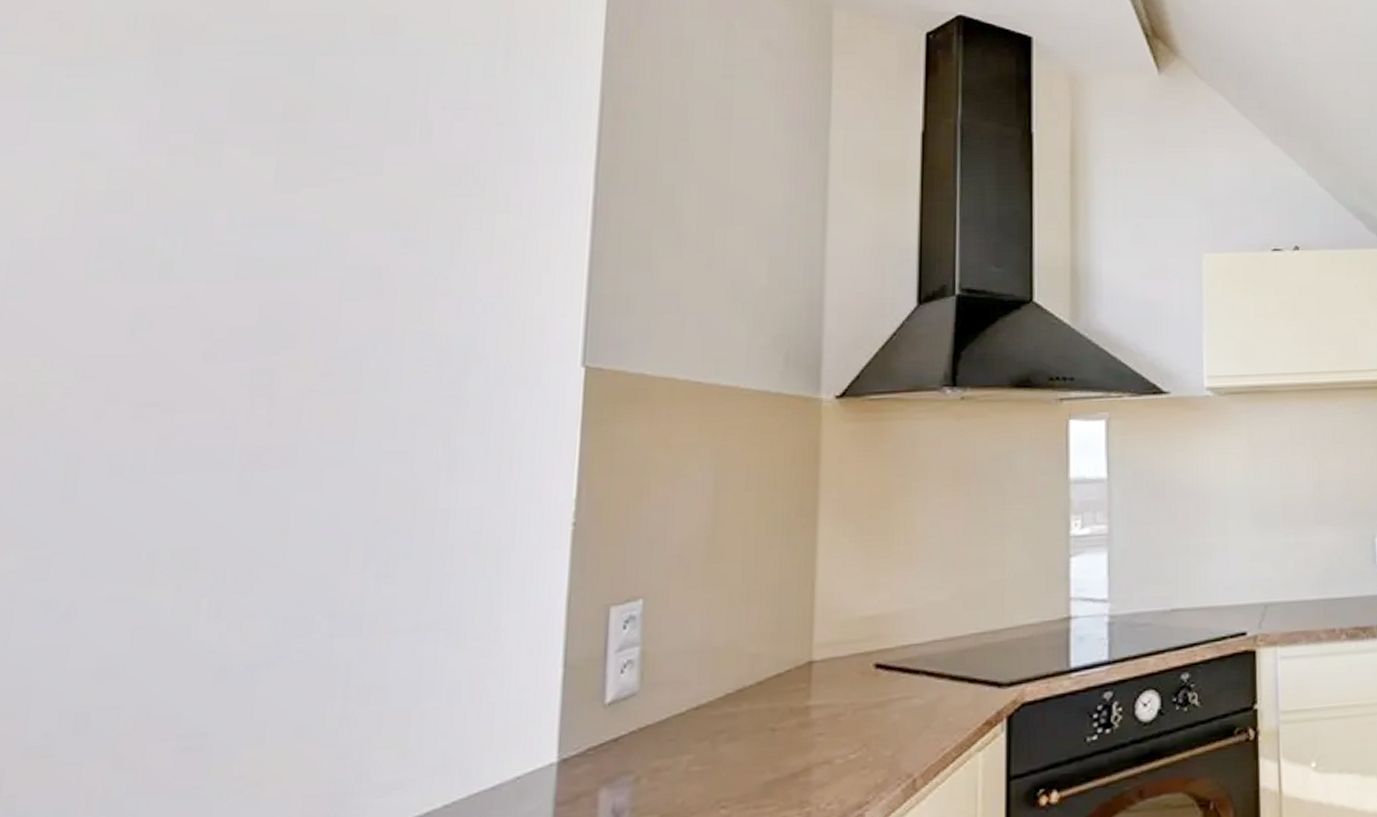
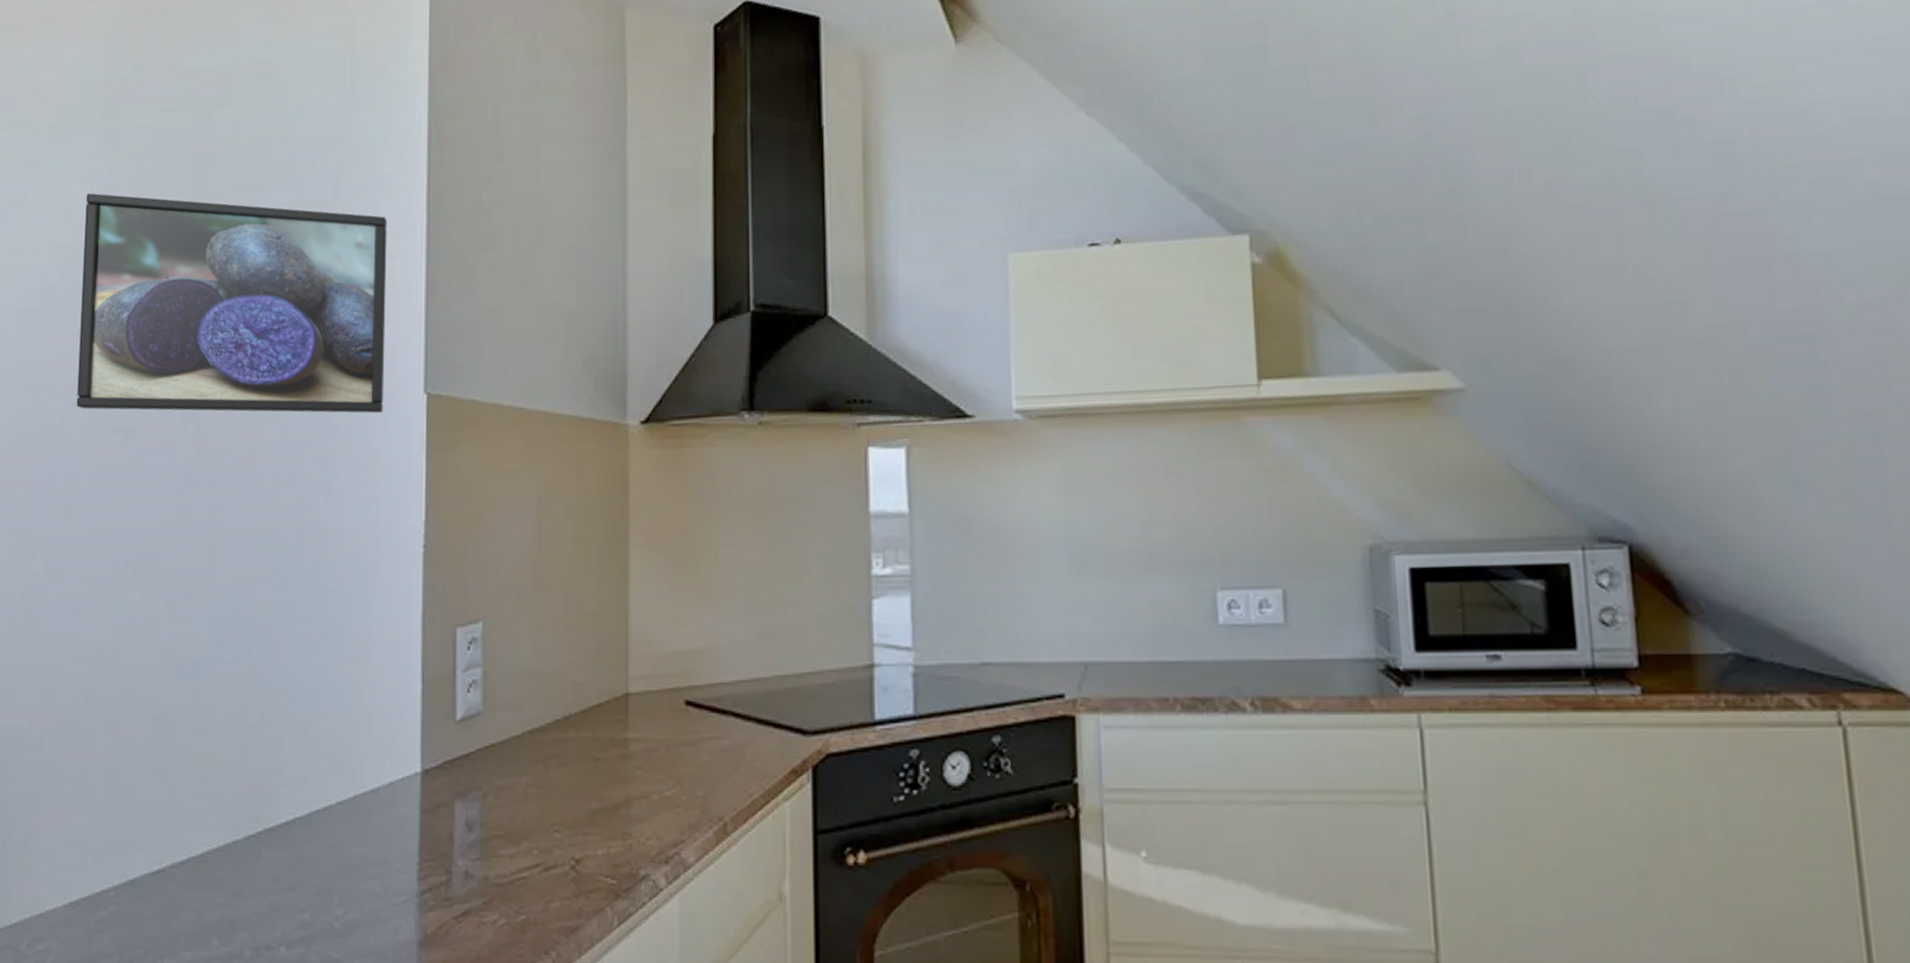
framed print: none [88,135,545,387] -> present [76,193,388,414]

